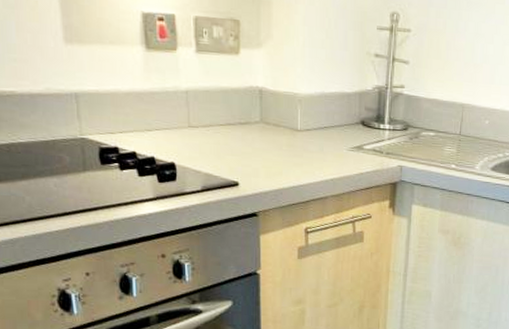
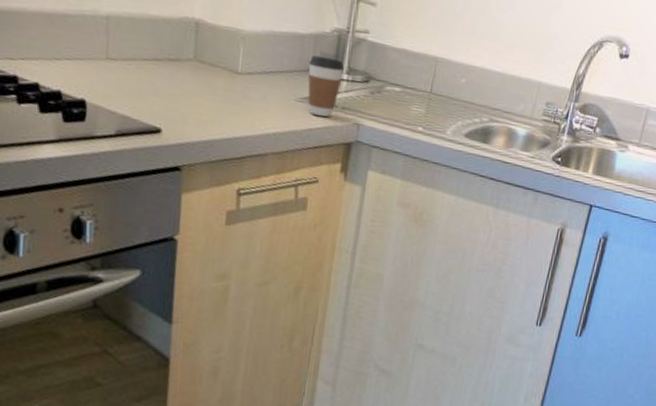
coffee cup: none [356,110,387,163] -> present [308,55,345,118]

